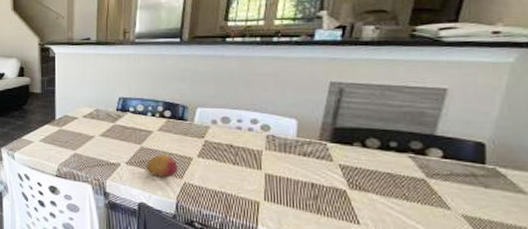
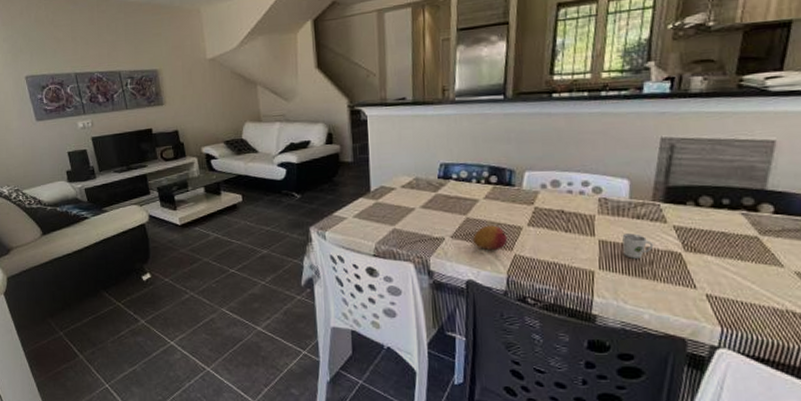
cup: none [288,169,319,193] -> present [622,233,654,259]

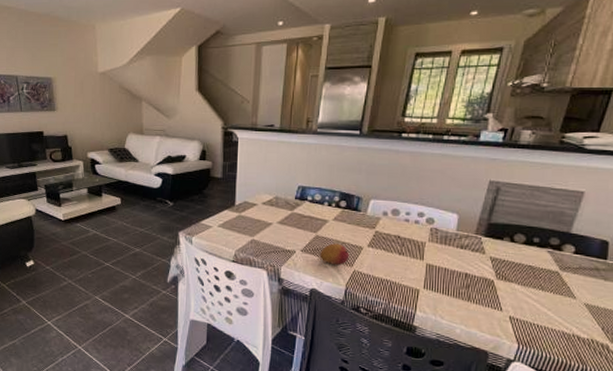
cup: present [622,233,654,259] -> none [446,260,472,282]

